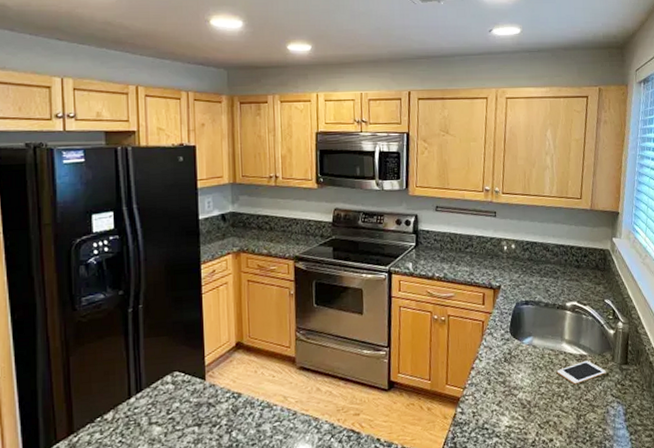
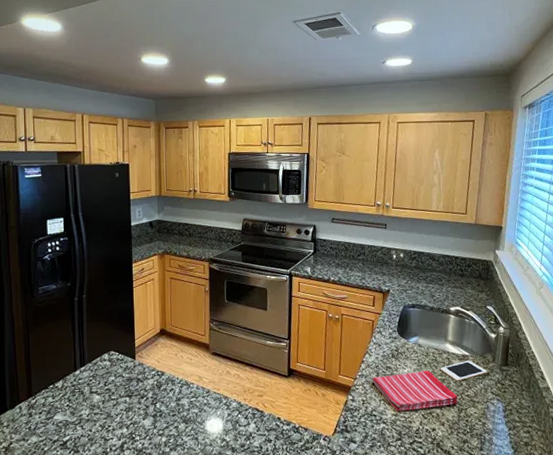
dish towel: none [482,374,577,424] -> present [371,371,458,412]

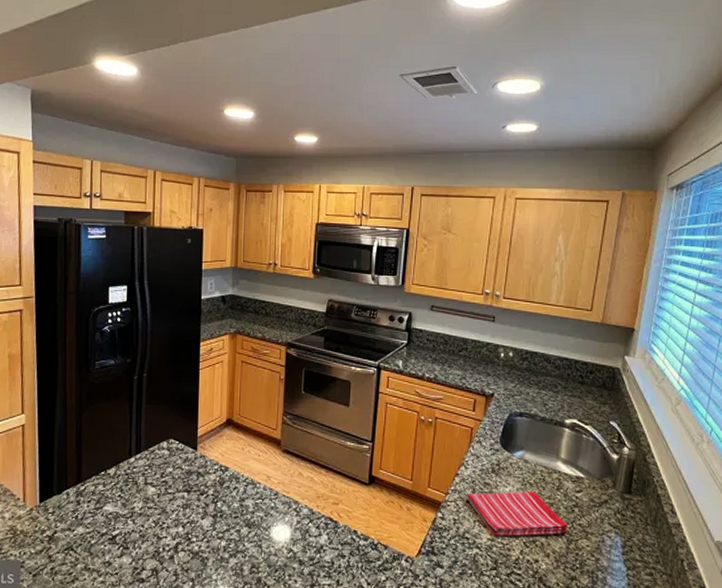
cell phone: present [440,360,487,381] -> none [548,483,605,507]

